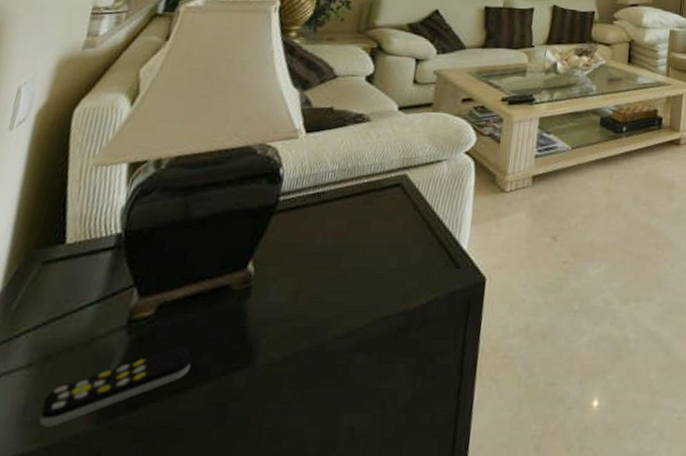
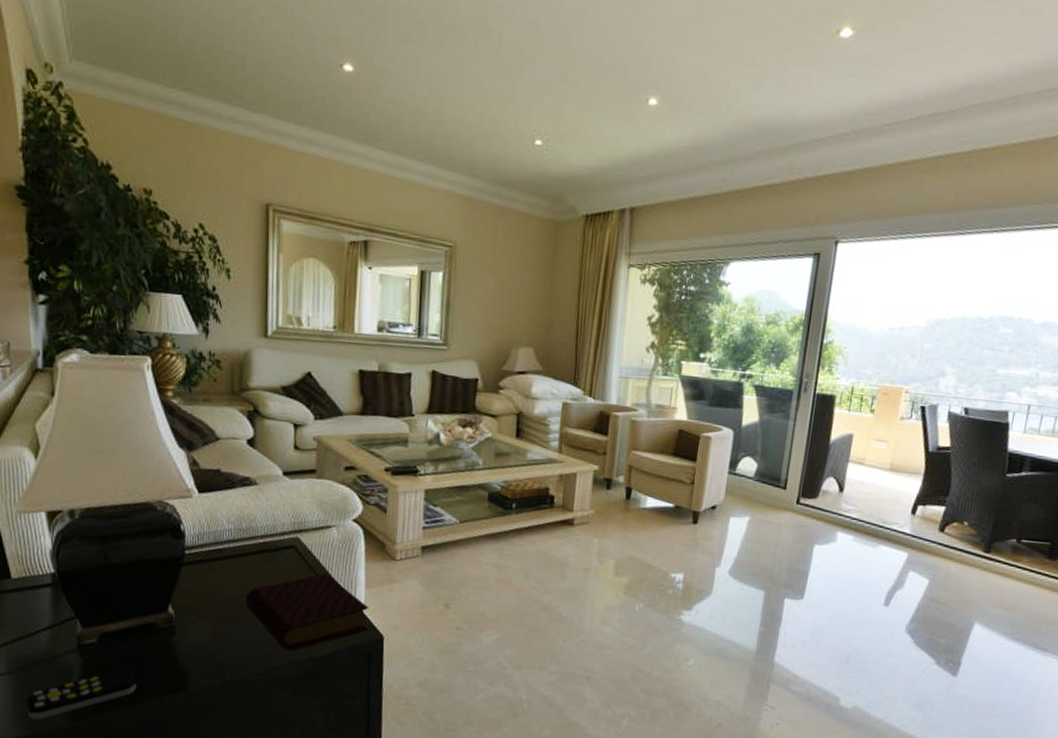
book: none [338,211,473,306] -> present [245,573,369,652]

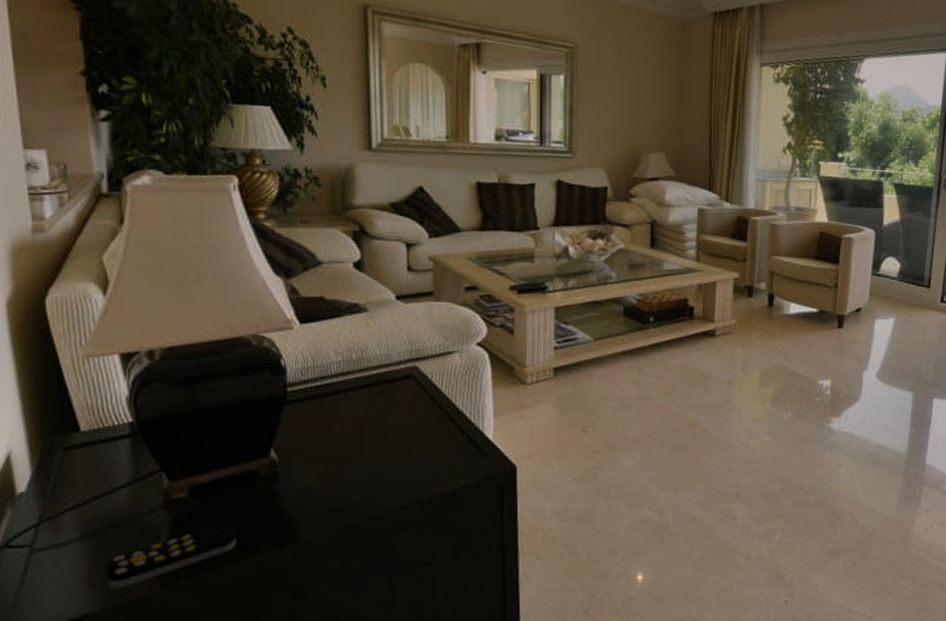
book: present [245,573,369,652] -> none [359,403,500,491]

